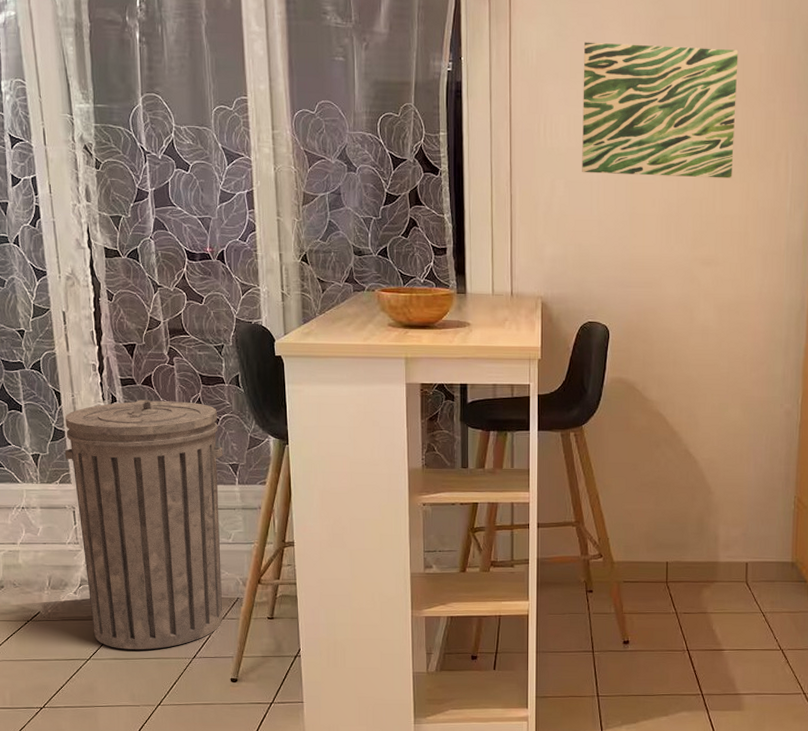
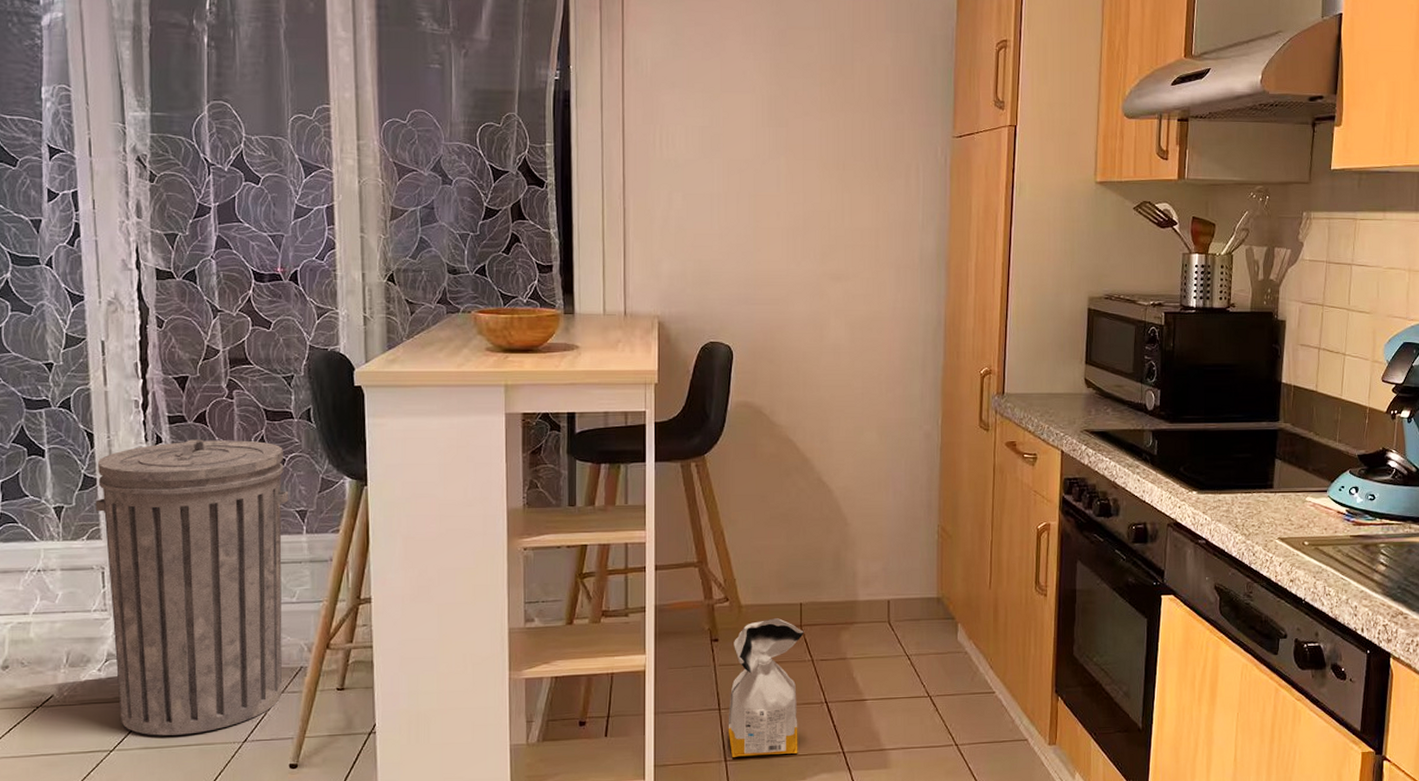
wall art: present [582,42,739,179] -> none [701,51,864,191]
bag: none [600,574,669,693] -> present [728,618,804,757]

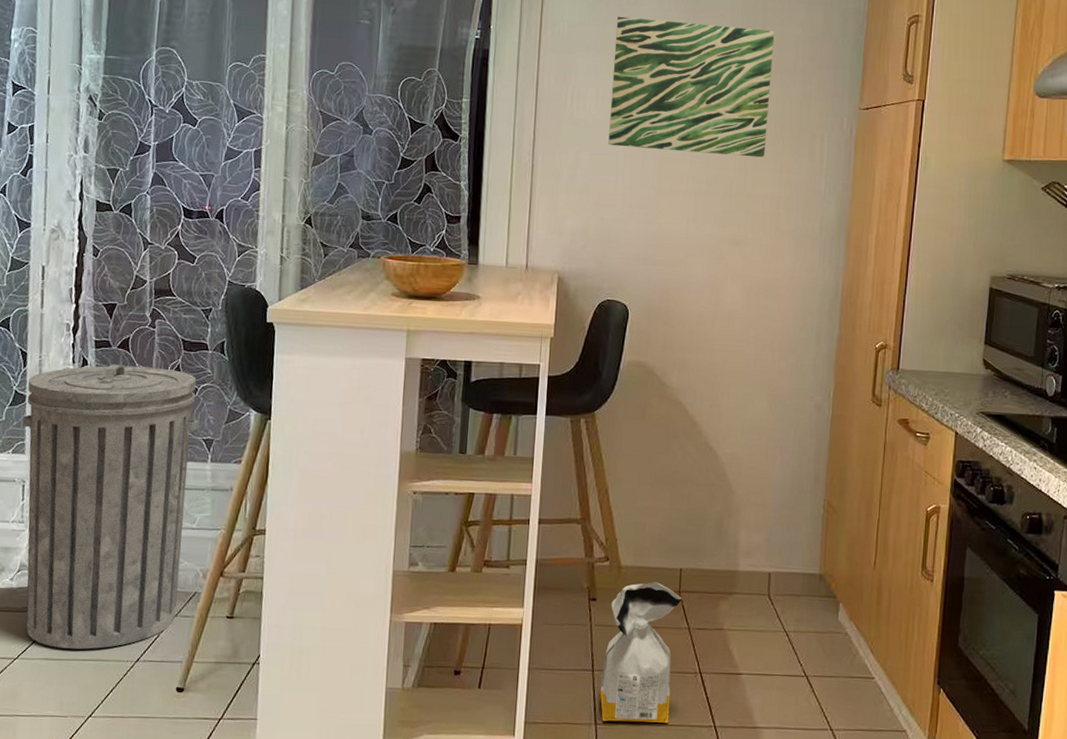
wall art: none [701,51,864,191] -> present [608,16,775,158]

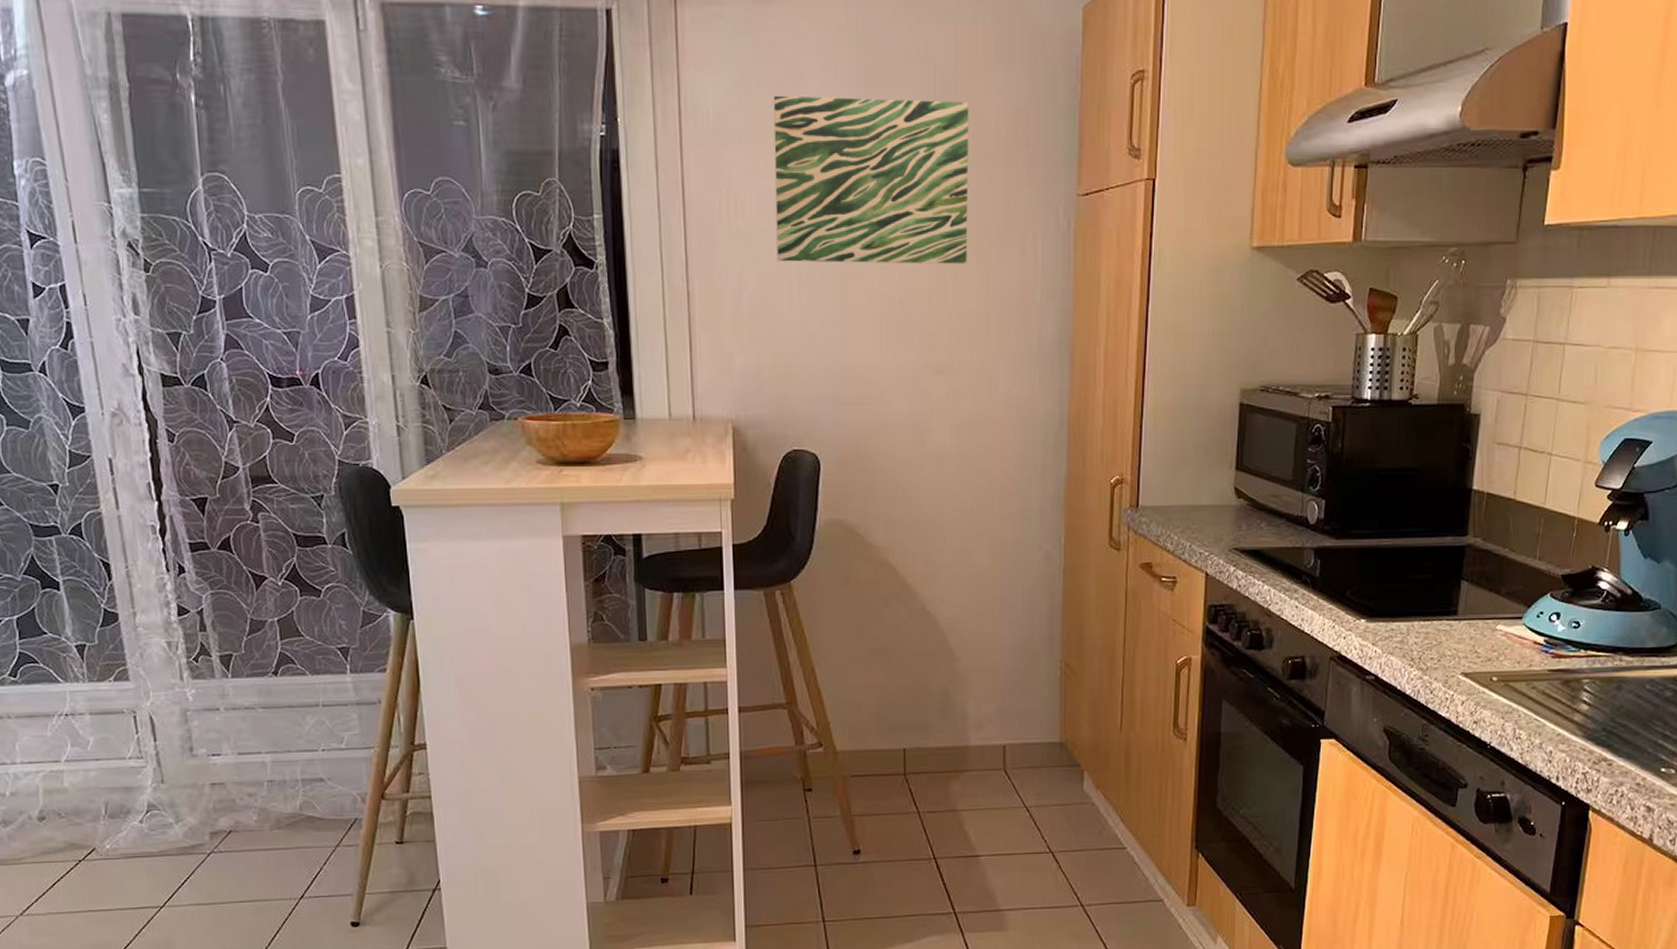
trash can: present [23,364,198,650] -> none [118,569,337,892]
bag: present [599,582,682,723] -> none [825,766,908,917]

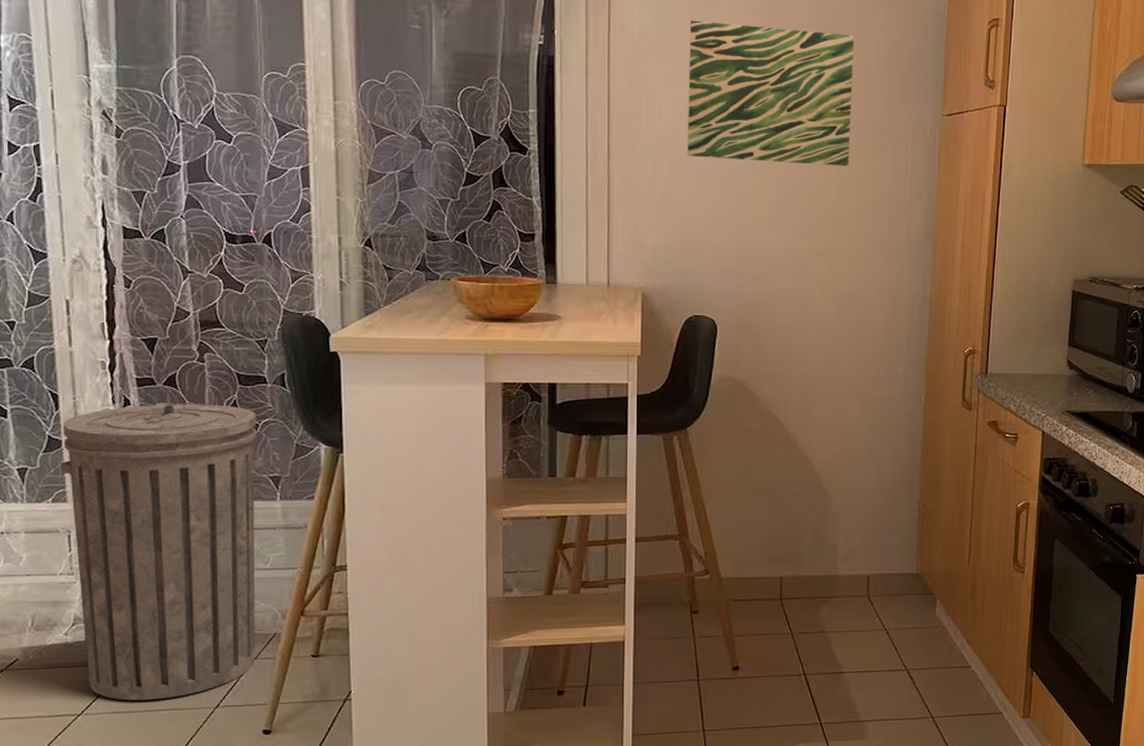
trash can: none [118,569,337,892] -> present [61,402,263,701]

